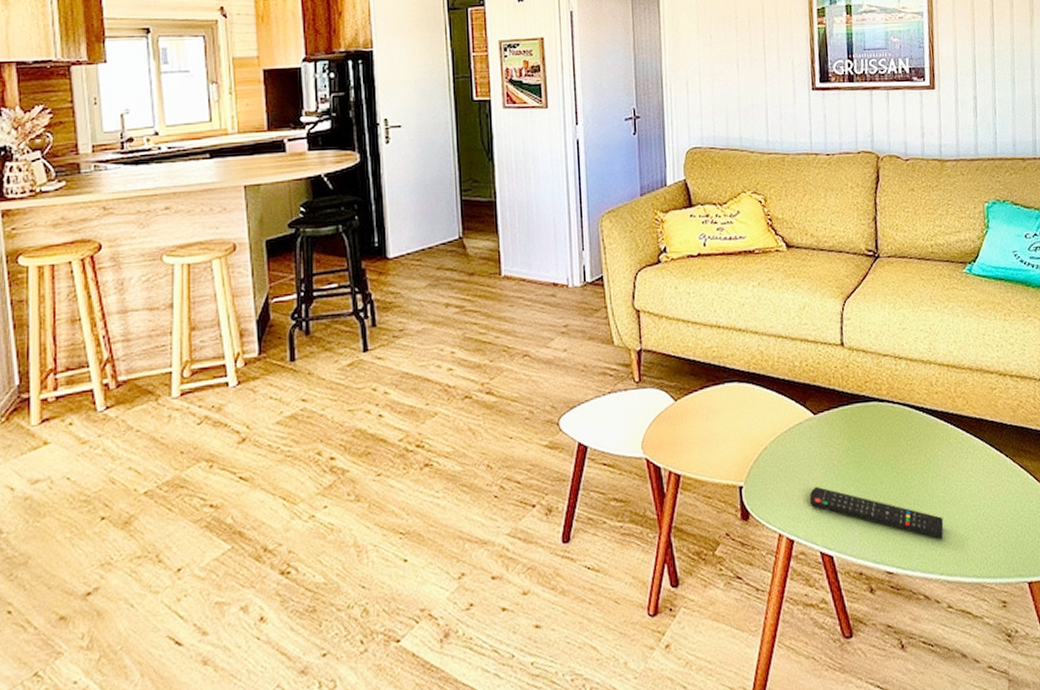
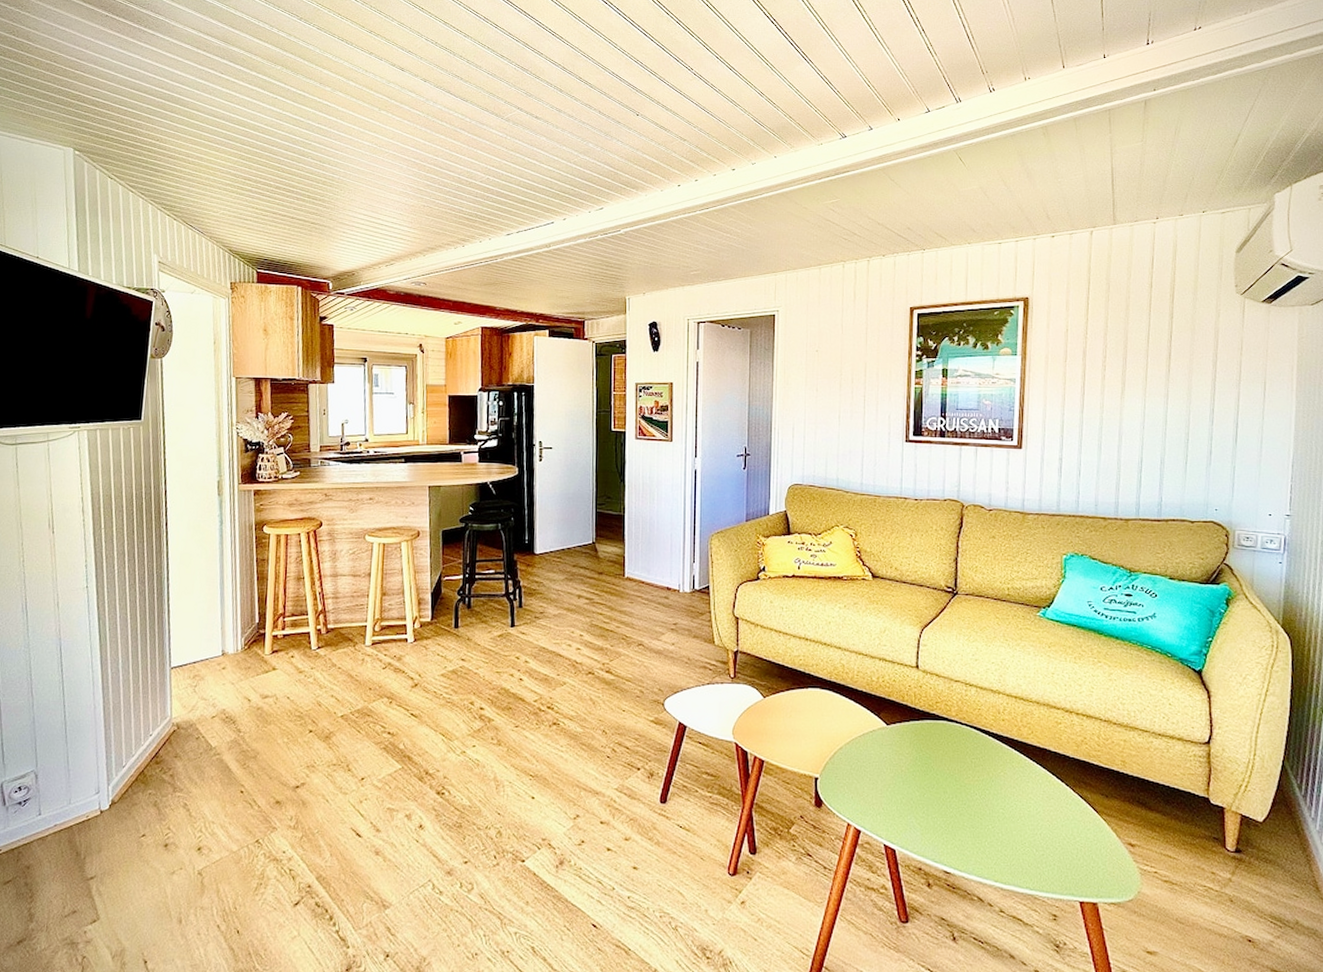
remote control: present [809,486,944,540] -> none [877,787,1001,851]

